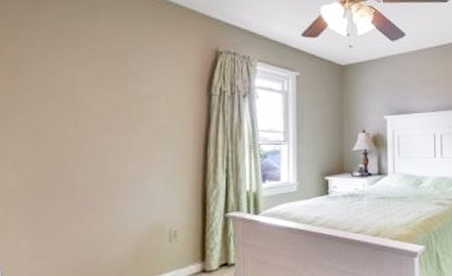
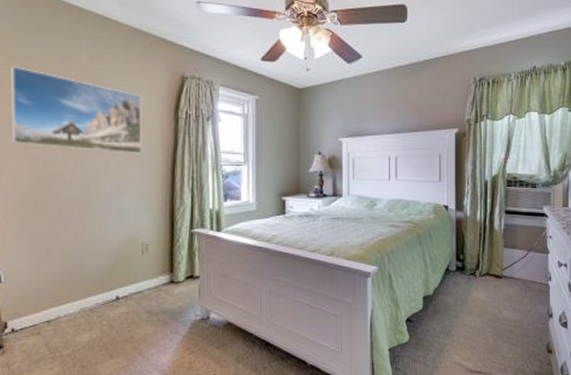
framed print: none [14,36,170,133] -> present [11,66,142,154]

